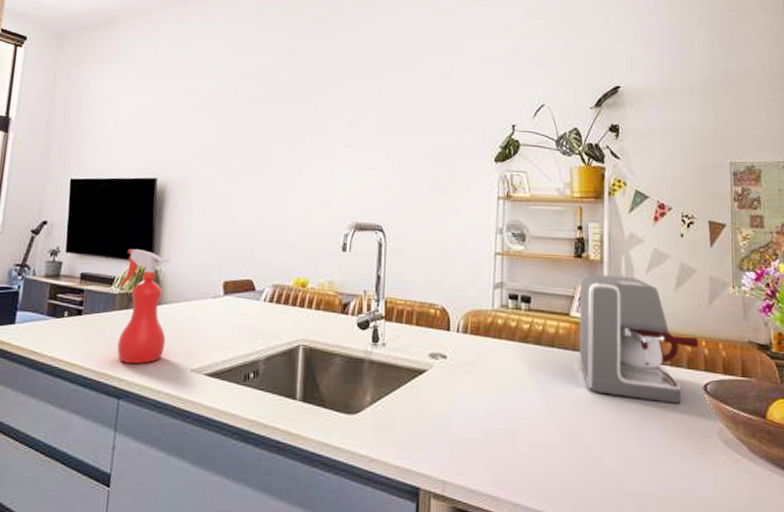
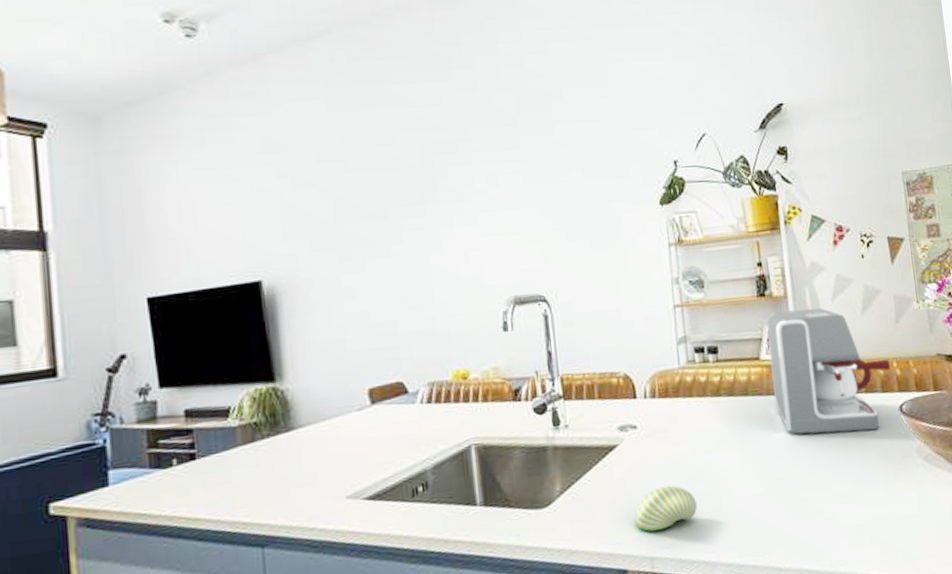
spray bottle: present [117,249,169,364] -> none [237,368,310,505]
decorative egg: none [433,416,493,457] -> present [634,485,698,532]

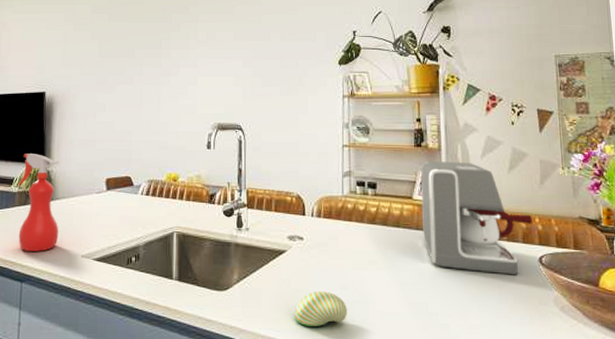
spray bottle: none [237,368,310,505] -> present [18,154,59,251]

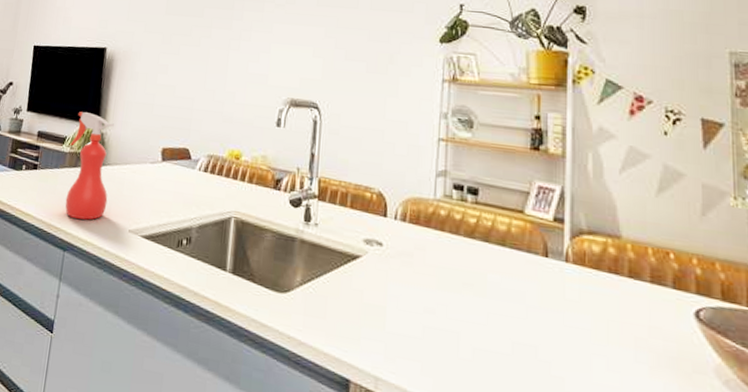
decorative egg: present [294,291,348,326] -> none [365,309,433,354]
coffee maker: present [421,161,532,275] -> none [536,169,688,329]

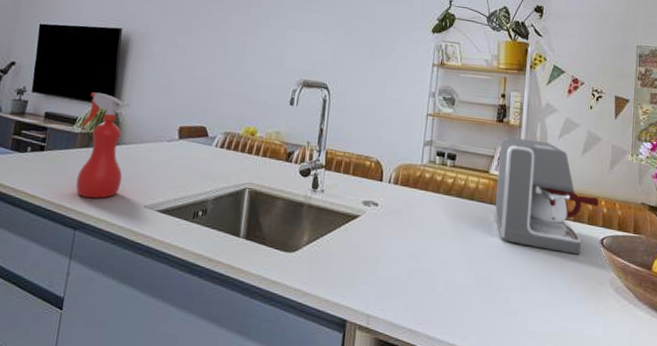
coffee maker: none [536,169,688,329] -> present [495,137,599,255]

